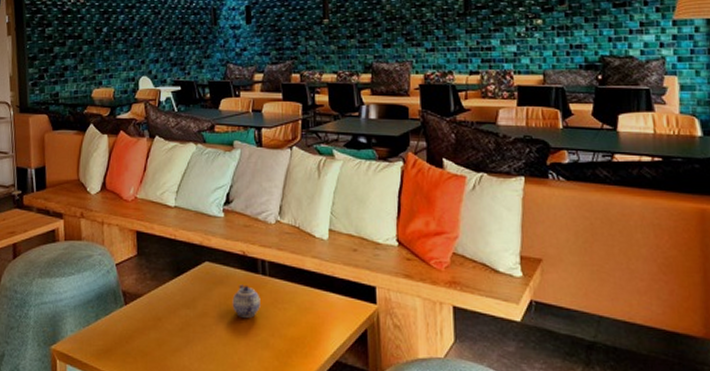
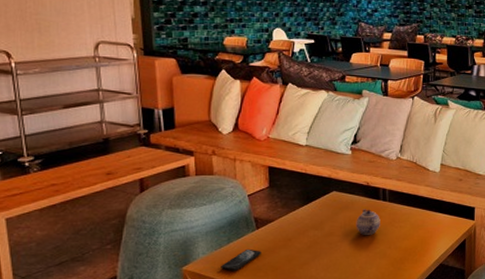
smartphone: none [89,328,130,354] -> present [221,248,261,271]

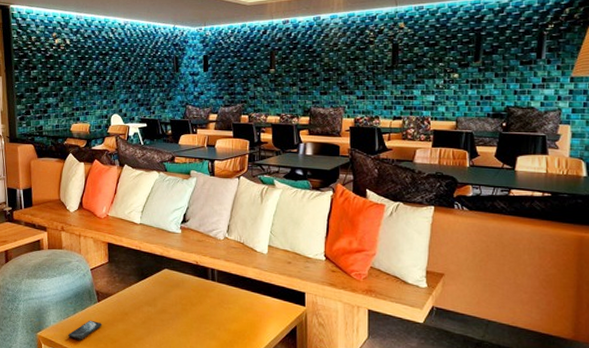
teapot: present [356,209,381,235] -> none [186,288,210,315]

